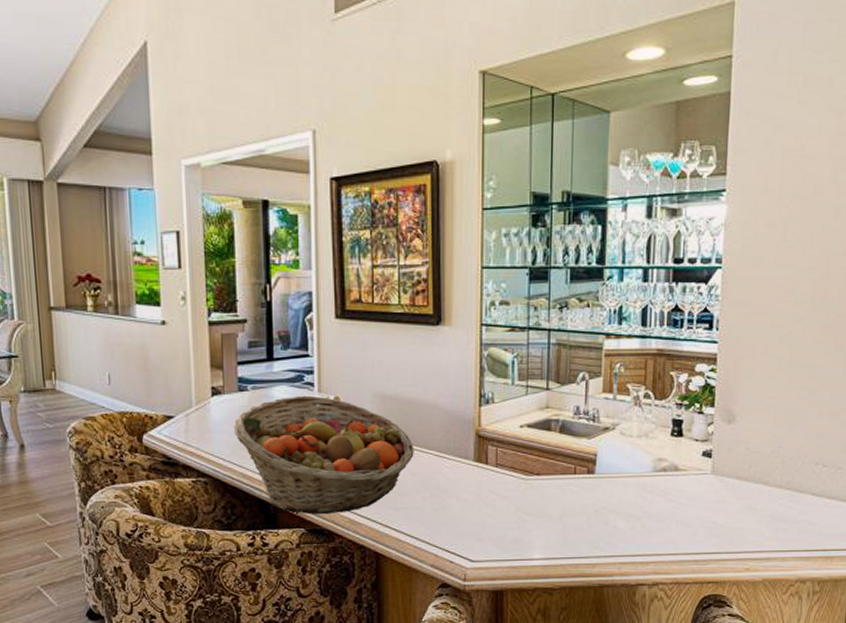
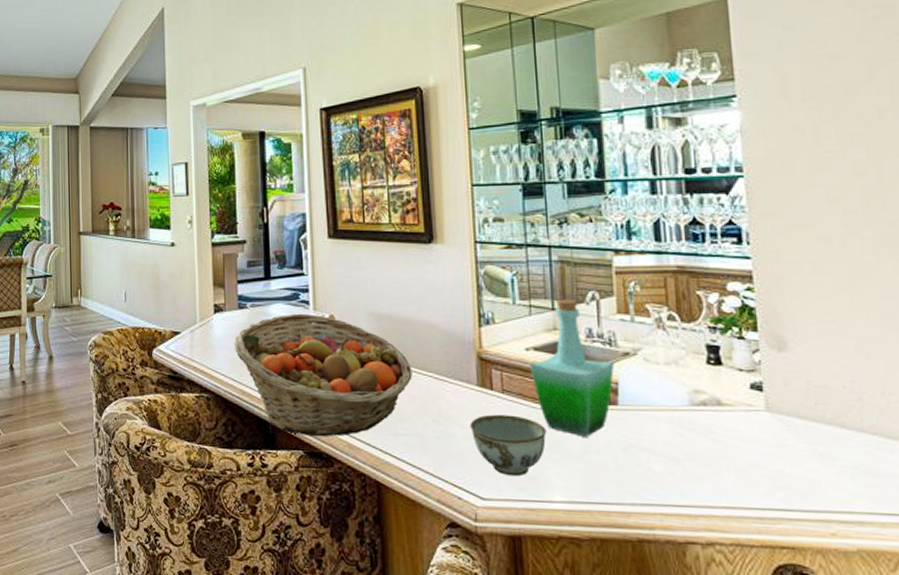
bowl: none [465,486,532,540] -> present [470,414,547,477]
bottle: none [521,379,595,503] -> present [528,299,614,437]

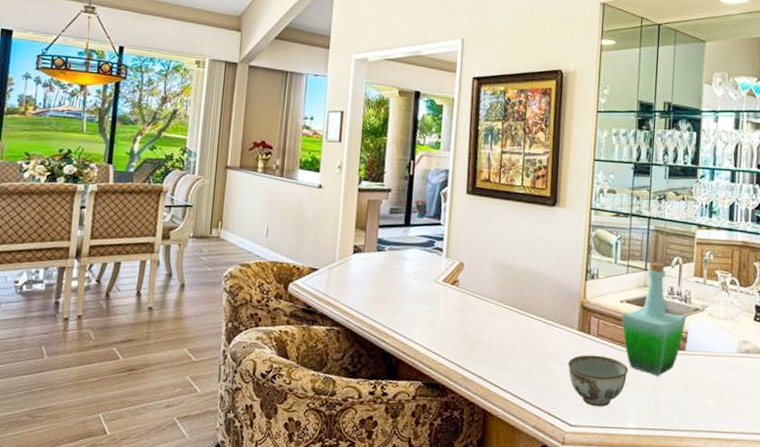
fruit basket: present [234,313,413,436] -> none [368,258,526,370]

